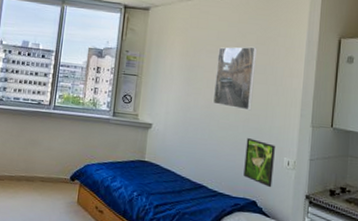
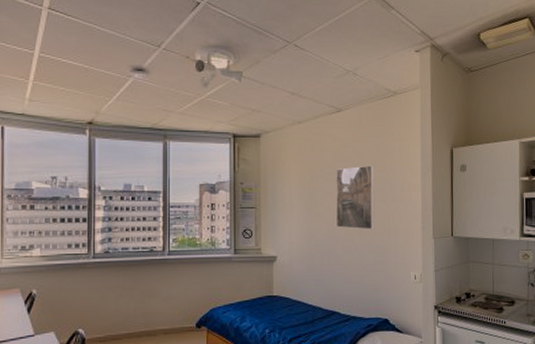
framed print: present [243,138,275,188] -> none [373,258,402,304]

